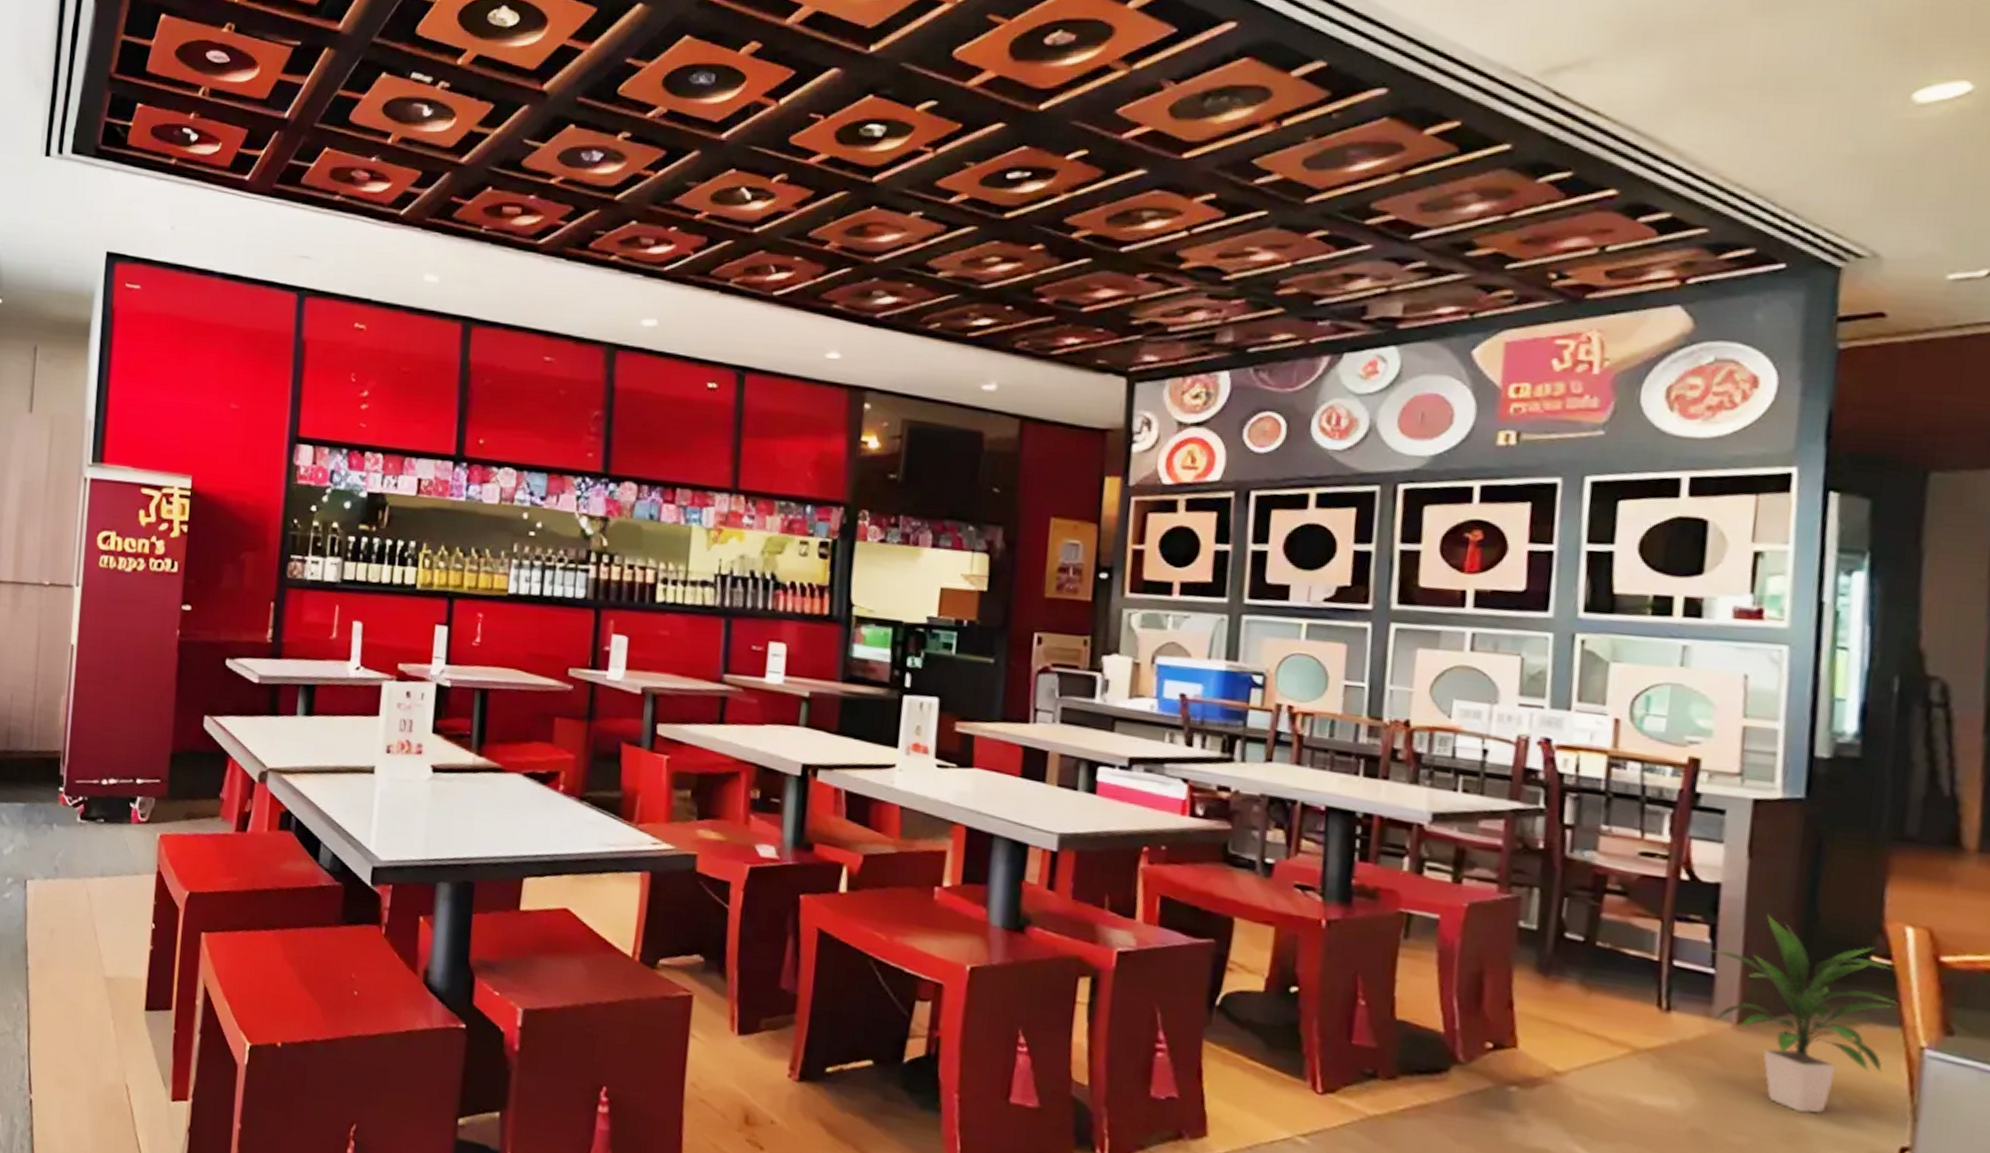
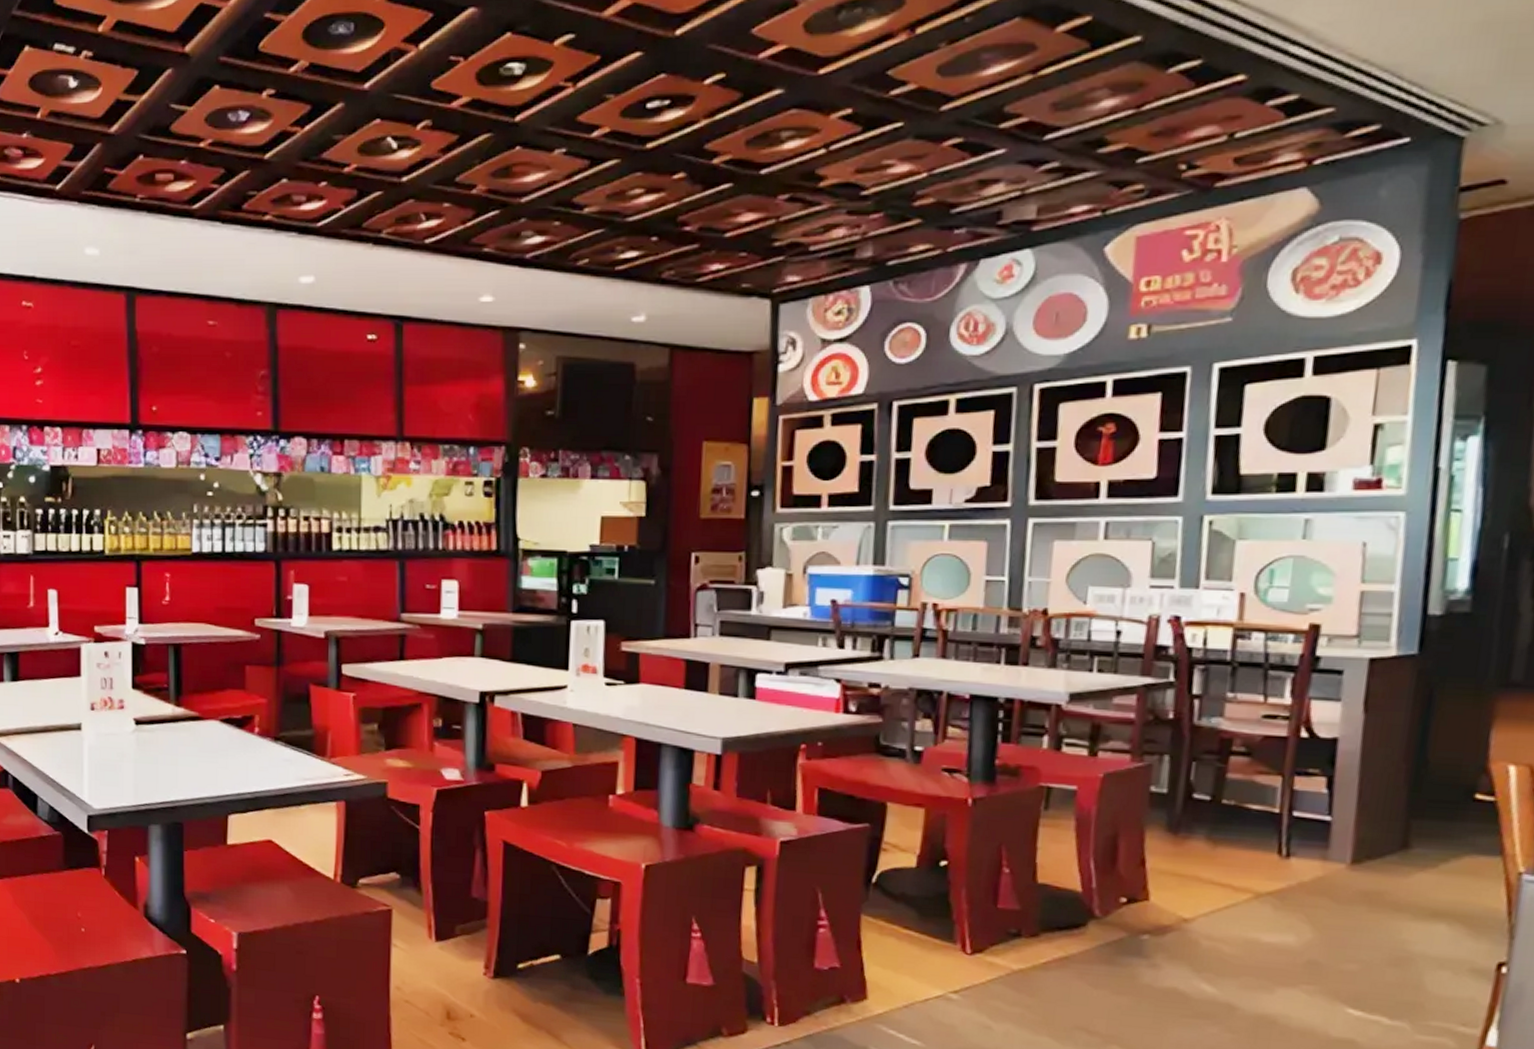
indoor plant: present [1710,914,1898,1113] -> none [1326,763,1499,939]

